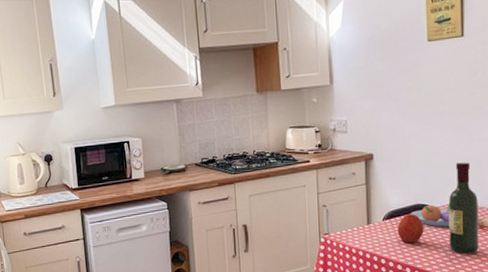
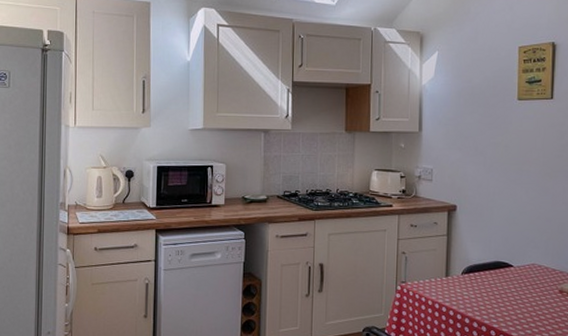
apple: present [397,213,424,244] -> none [475,270,503,301]
fruit bowl: present [411,204,450,227] -> none [490,263,530,288]
wine bottle: present [448,162,479,254] -> none [527,223,559,318]

